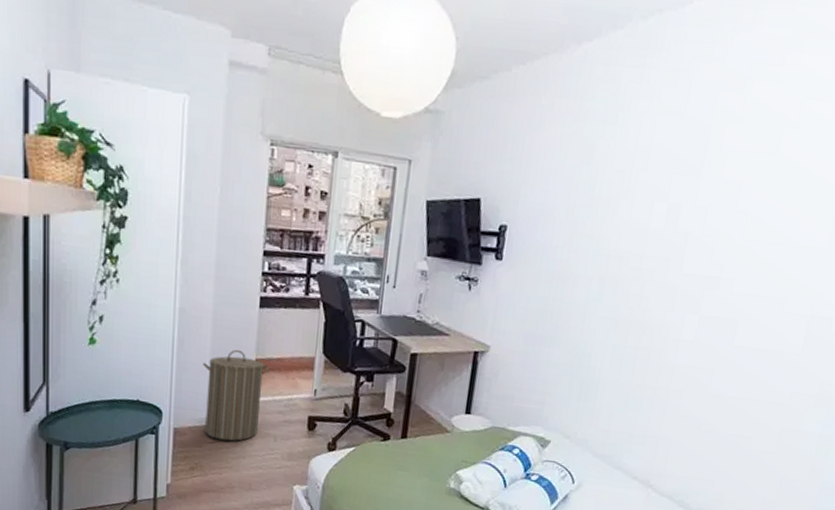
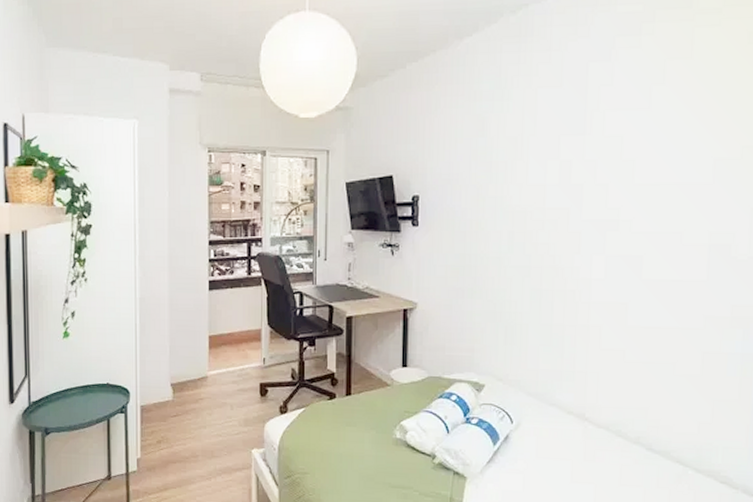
laundry hamper: present [203,349,270,441] -> none [163,329,222,413]

